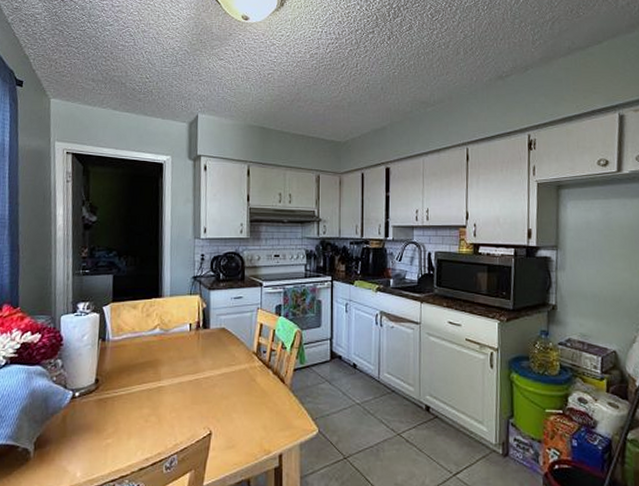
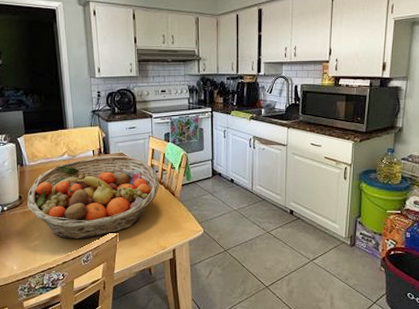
fruit basket: none [103,330,267,439] -> present [26,155,159,240]

